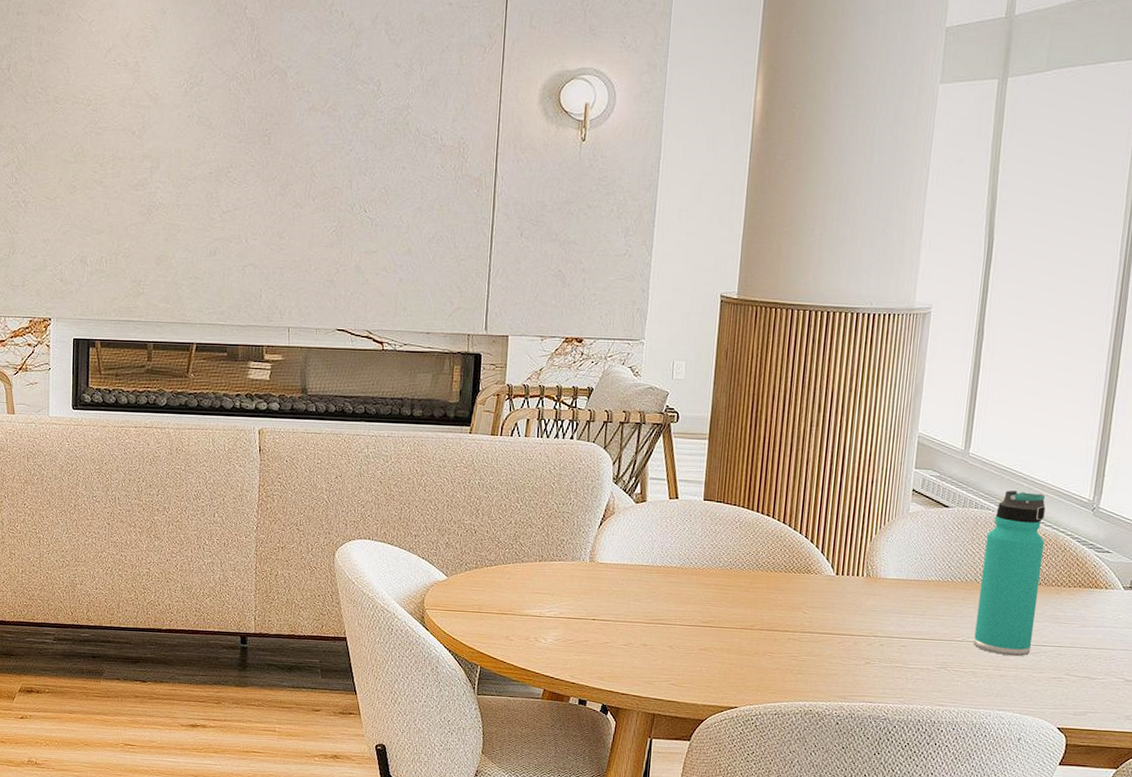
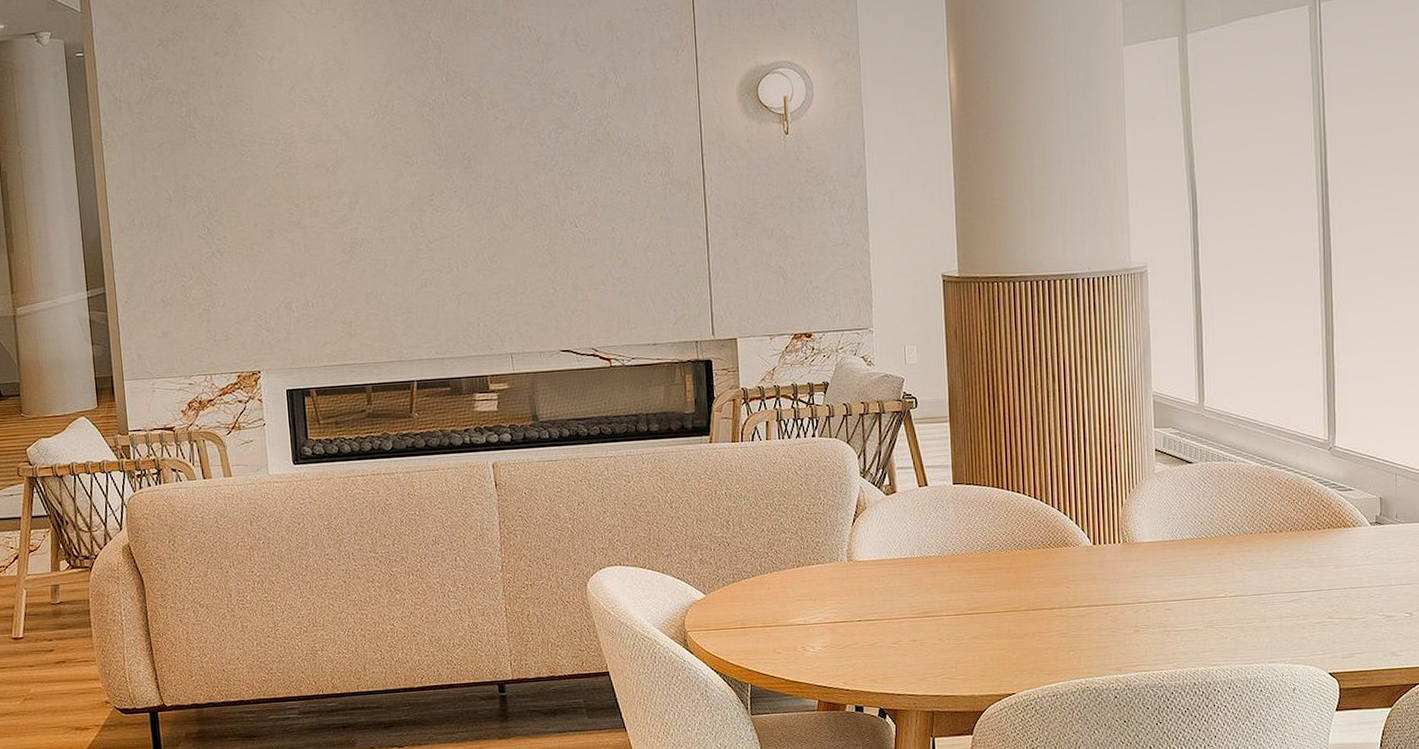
thermos bottle: present [973,490,1046,657] -> none [1233,438,1292,606]

